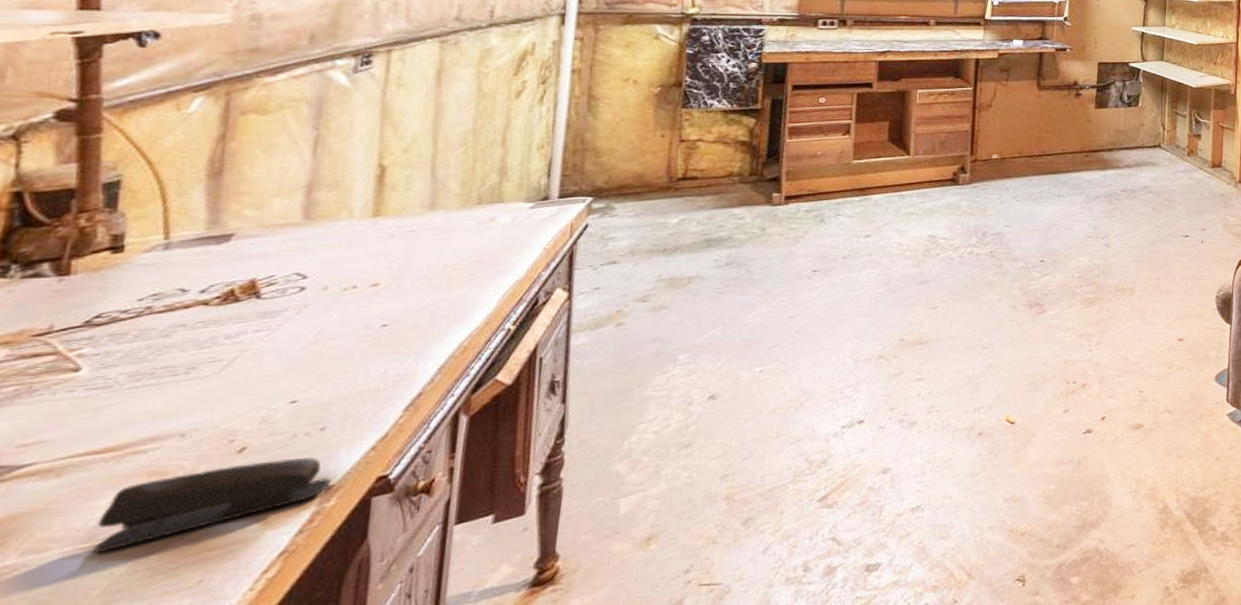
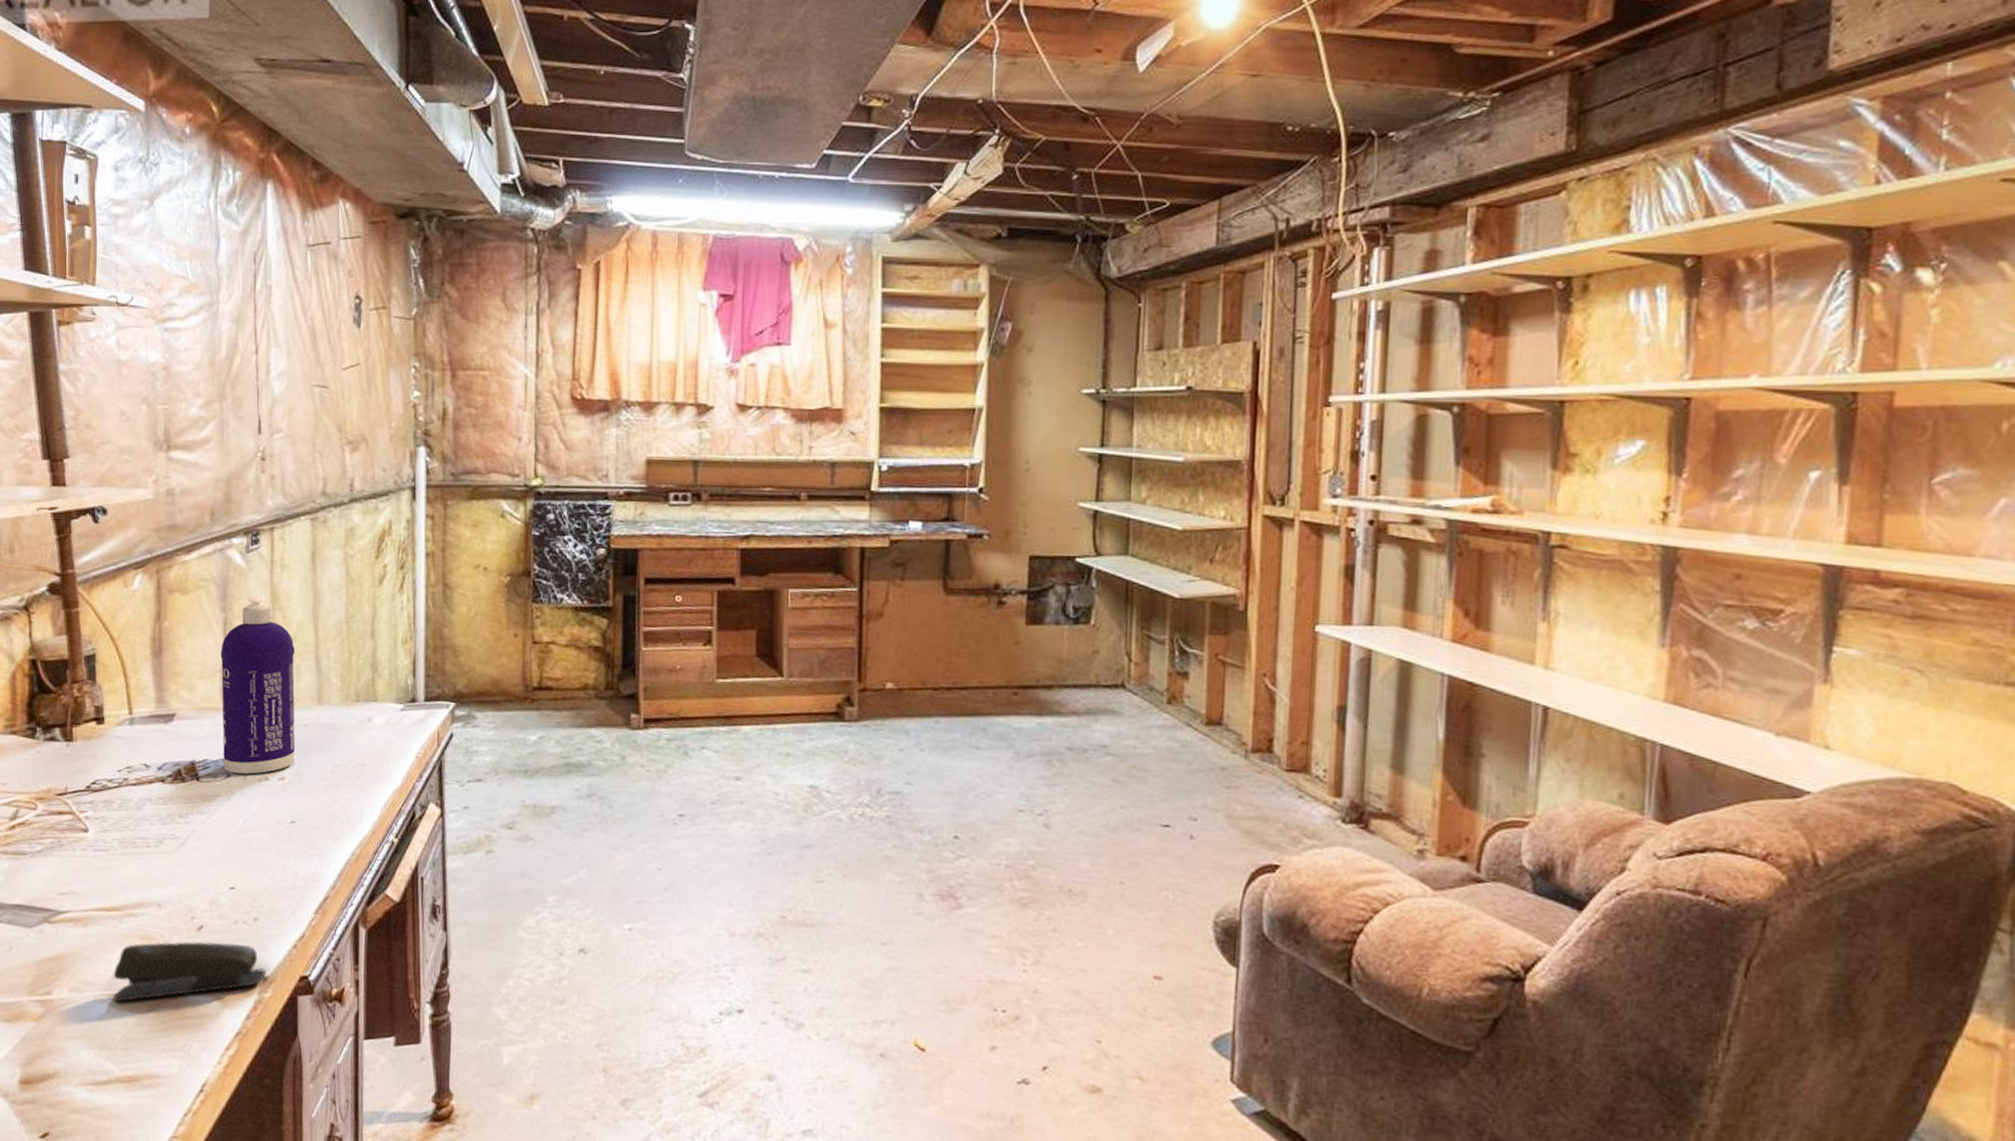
spray bottle: none [296,111,406,286] -> present [220,594,296,774]

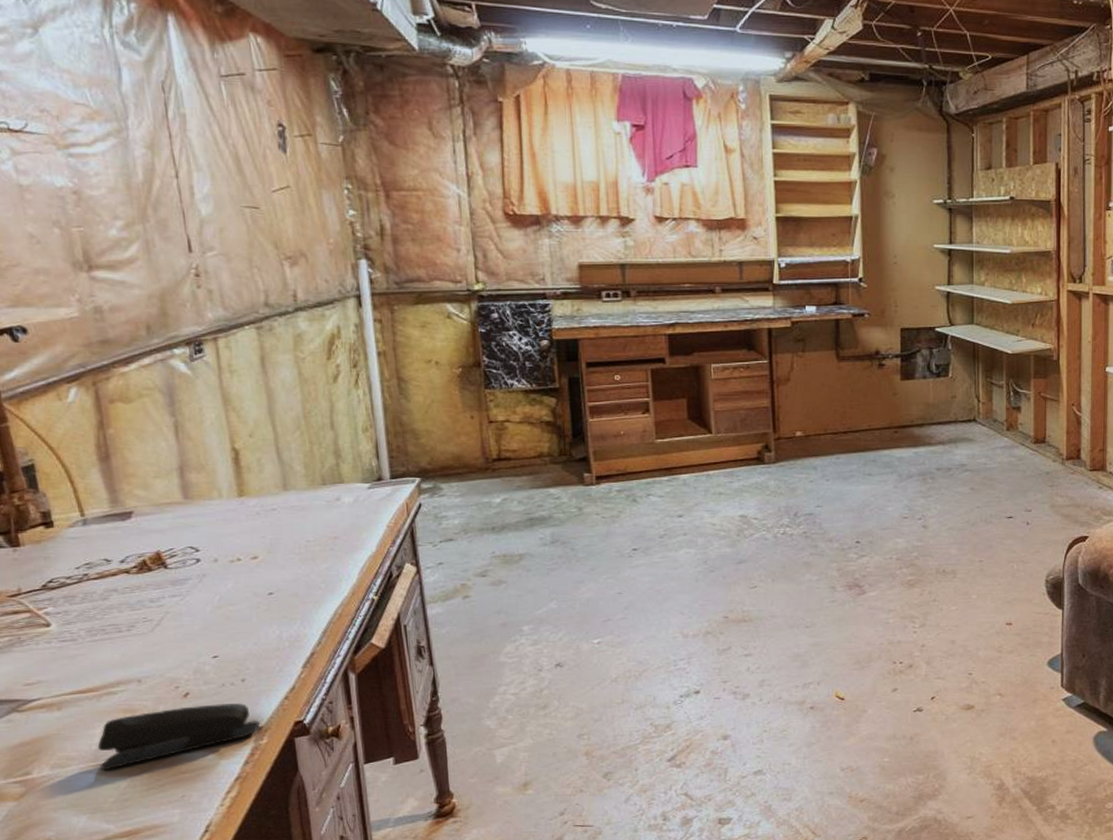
spray bottle: present [220,594,296,774] -> none [174,398,267,558]

